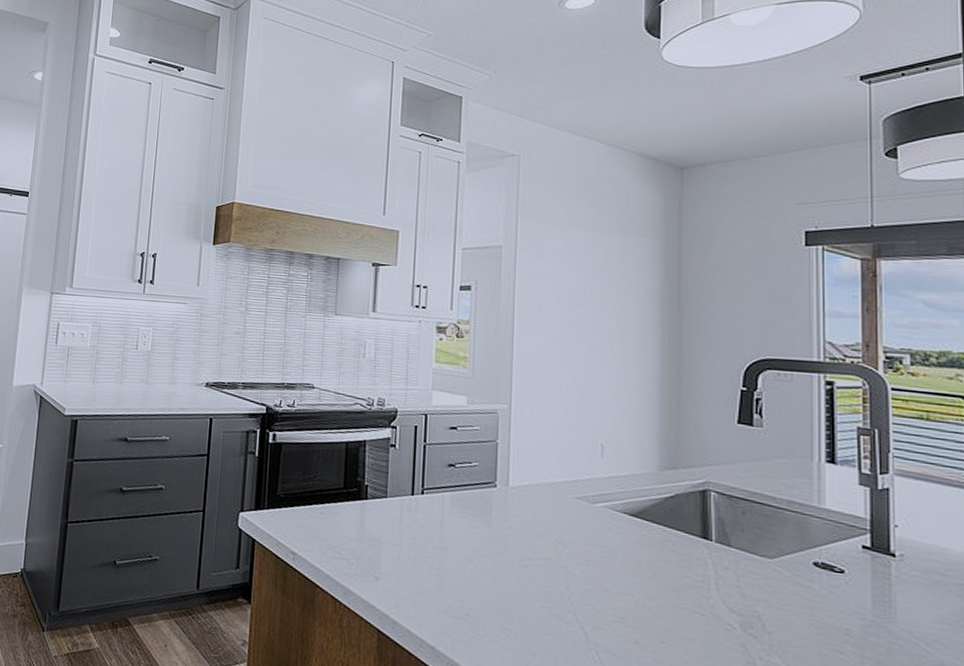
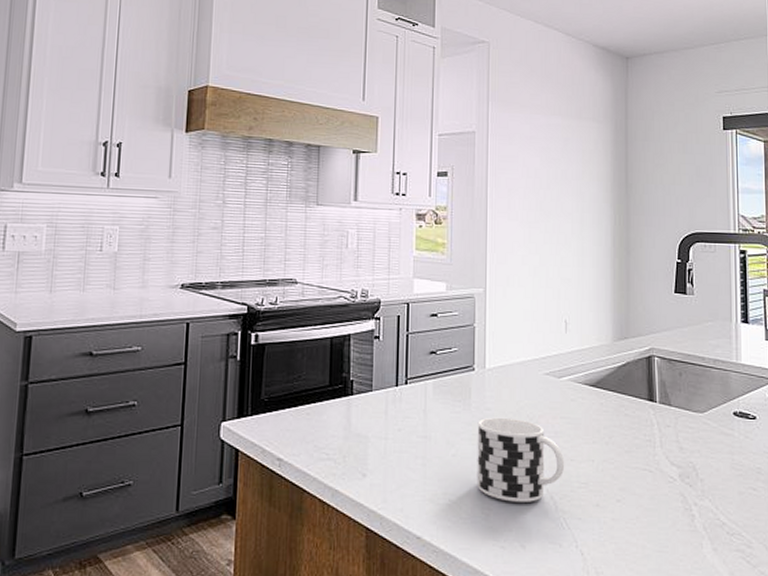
cup: none [496,536,598,630] -> present [477,417,565,502]

